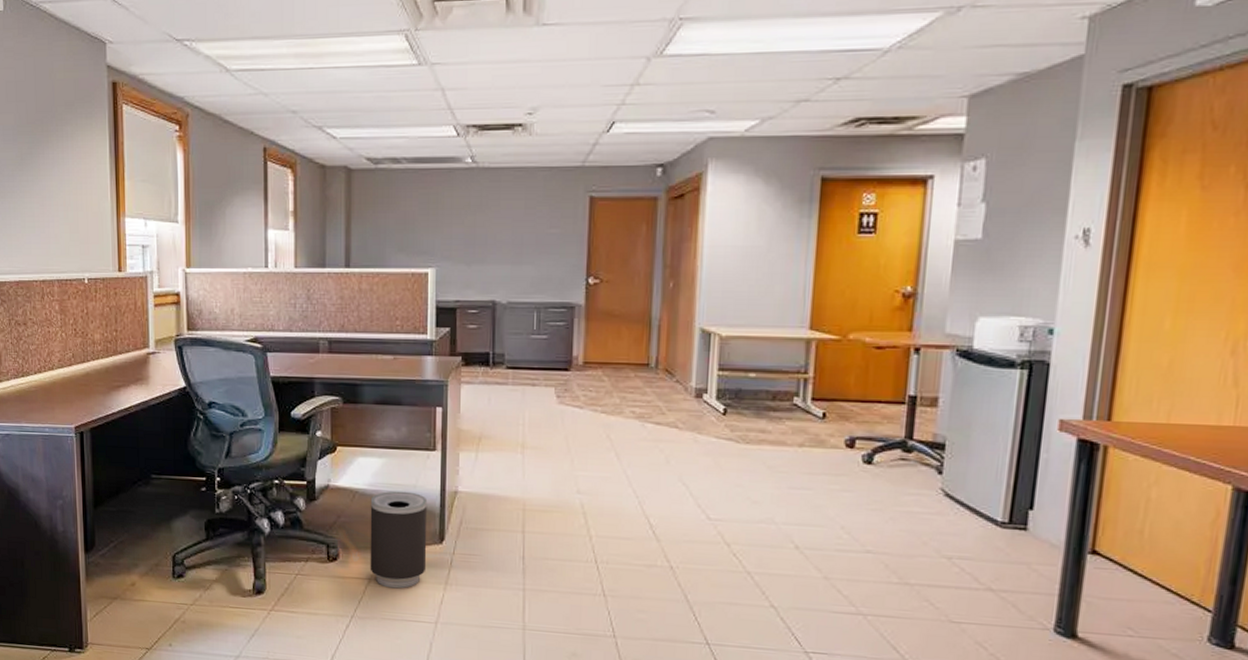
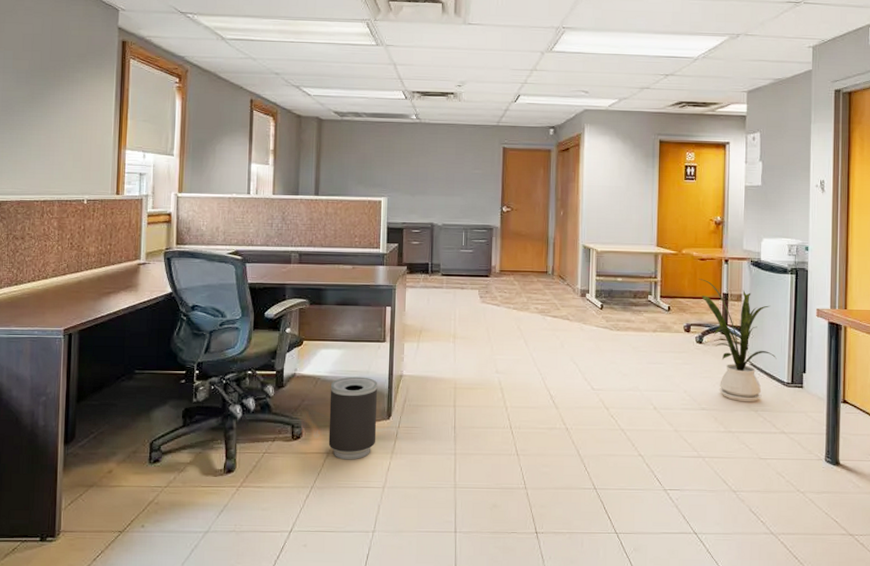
house plant: none [872,375,988,547] -> present [699,279,777,402]

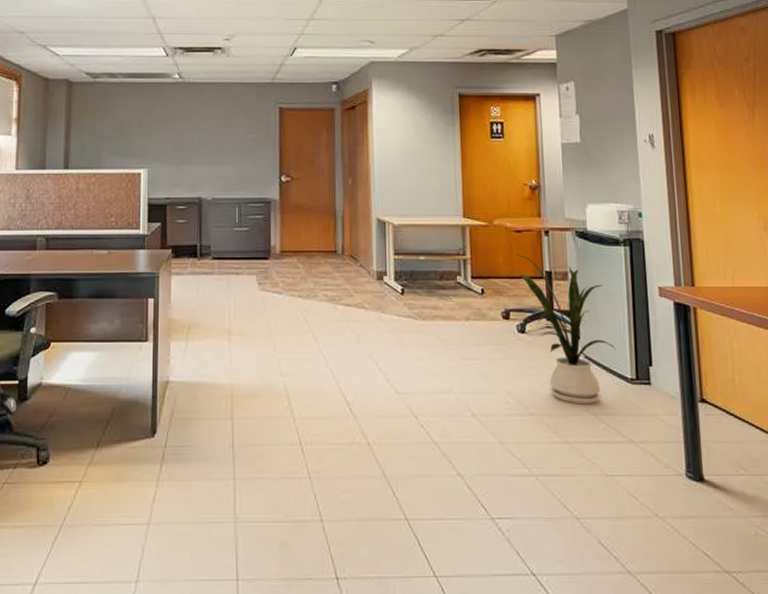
trash bin: present [328,376,378,460] -> none [81,385,140,490]

